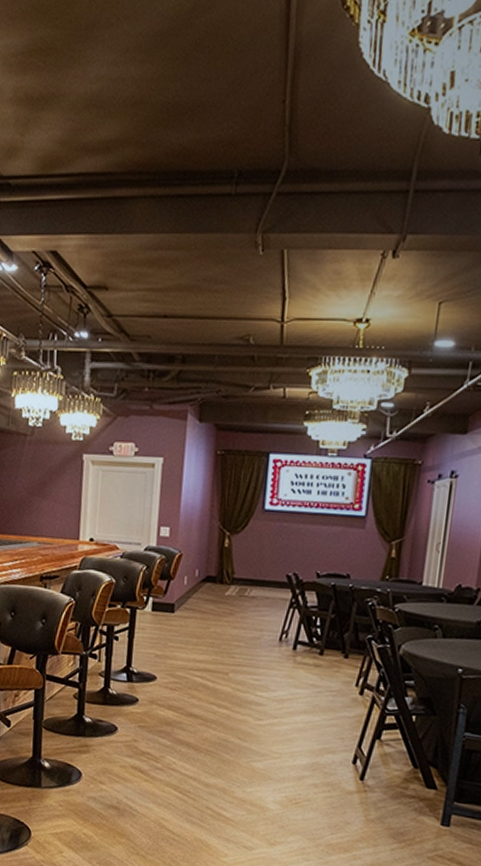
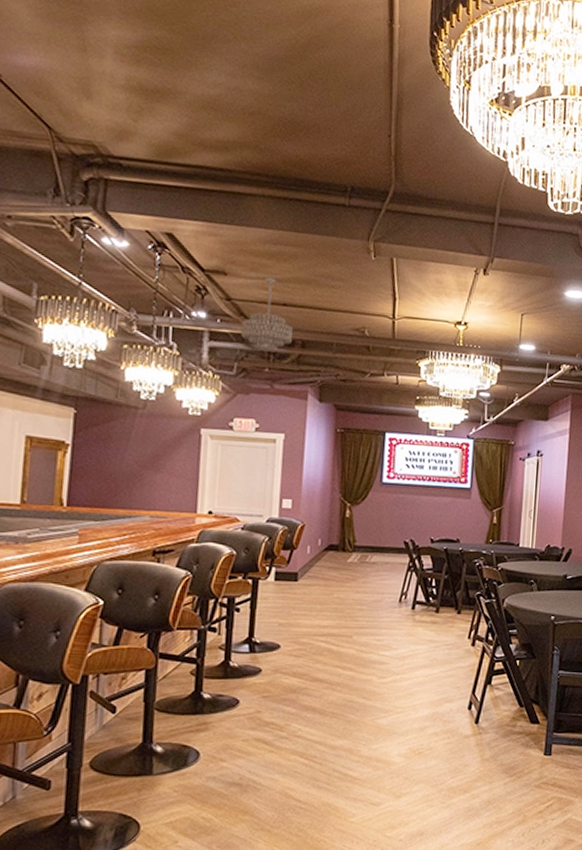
chandelier: none [121,288,173,370] -> present [240,277,293,352]

